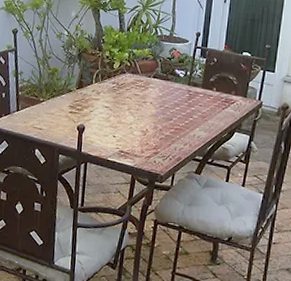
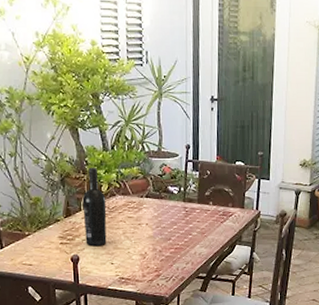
wine bottle: none [93,45,116,119] -> present [82,167,107,247]

